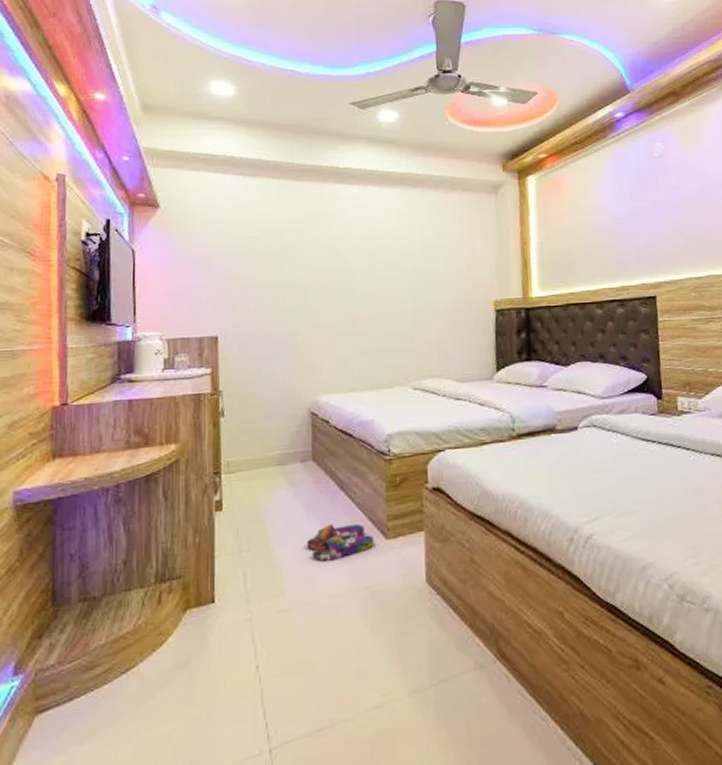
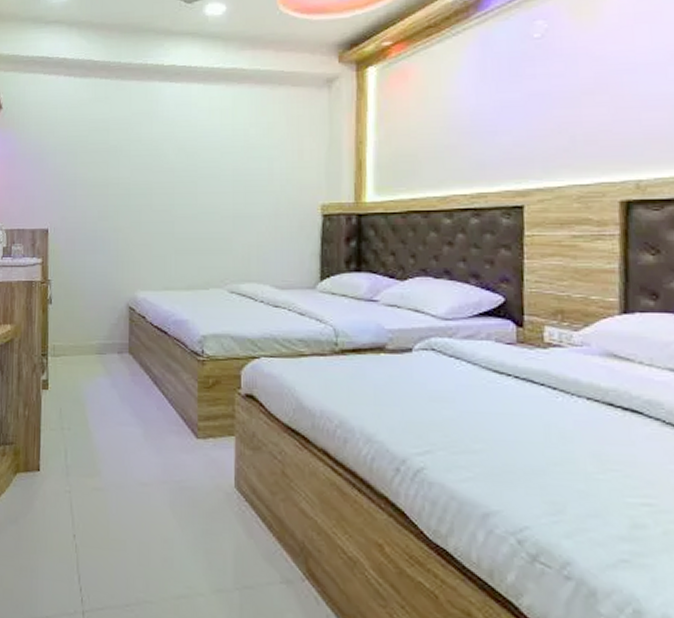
slippers: present [306,524,374,561] -> none [121,416,184,451]

